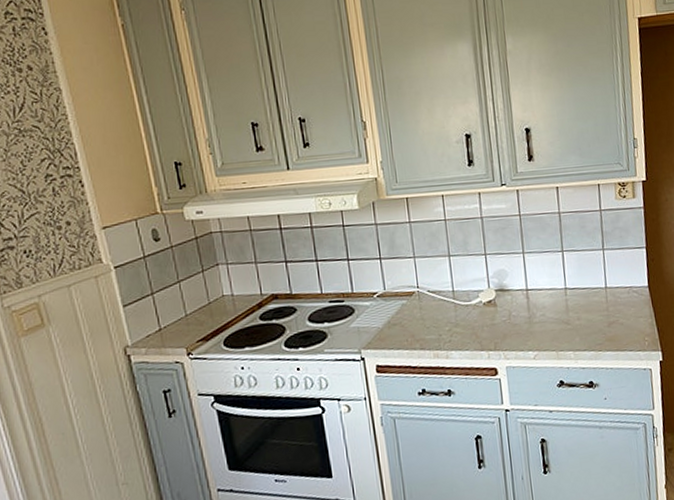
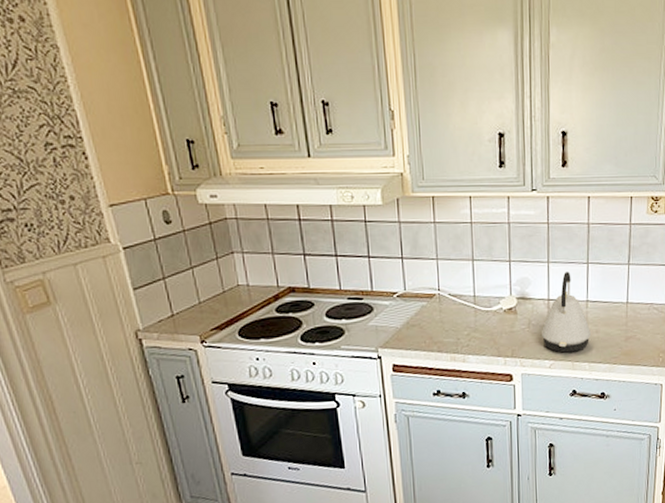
kettle: none [523,261,573,343] -> present [542,272,591,353]

